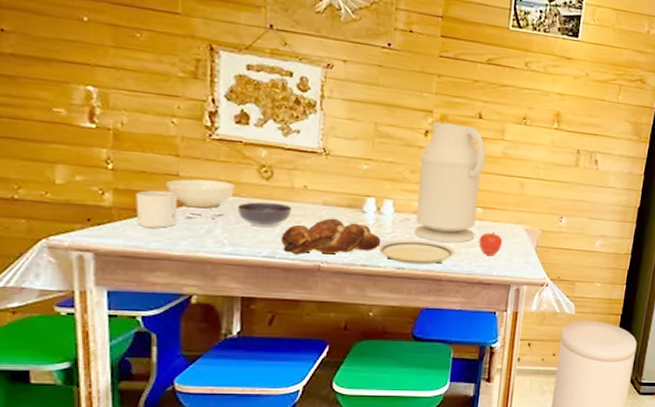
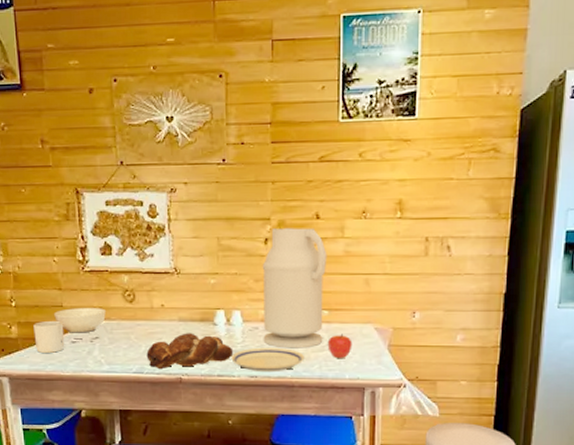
bowl: present [237,202,292,228] -> none [109,324,153,346]

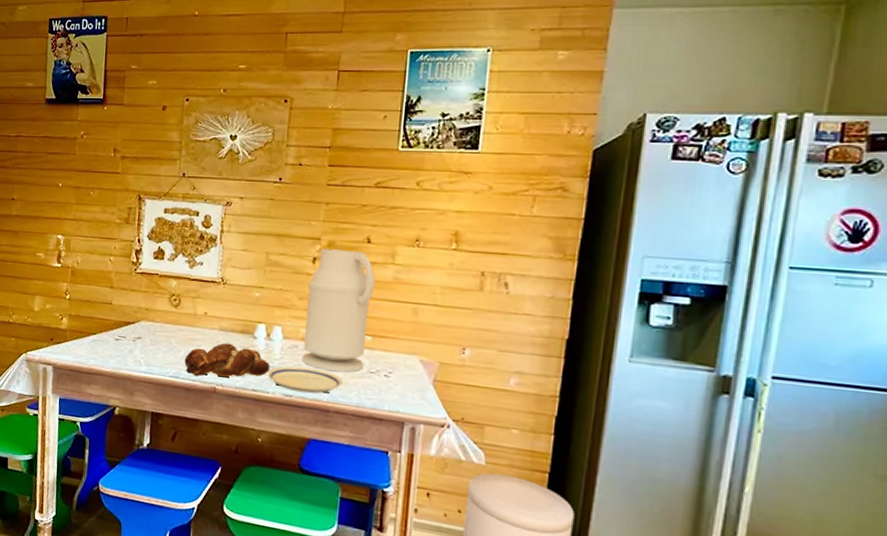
mug: present [33,320,65,354] -> none [81,316,111,348]
bowl: present [53,308,107,333] -> none [102,306,152,332]
fruit: present [327,333,352,359] -> none [368,362,395,389]

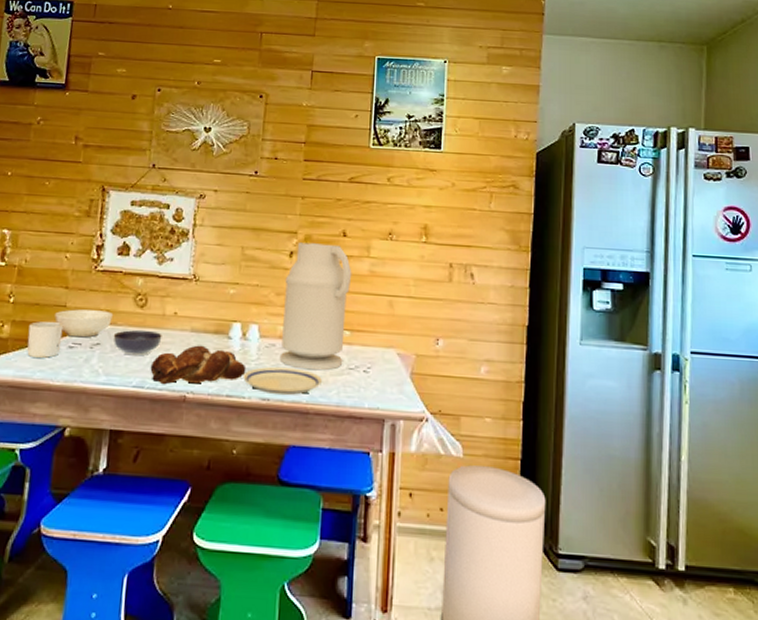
mug: none [81,316,111,348] -> present [27,321,64,359]
bowl: none [102,306,152,332] -> present [54,309,114,338]
bowl: none [152,326,194,350] -> present [113,330,162,356]

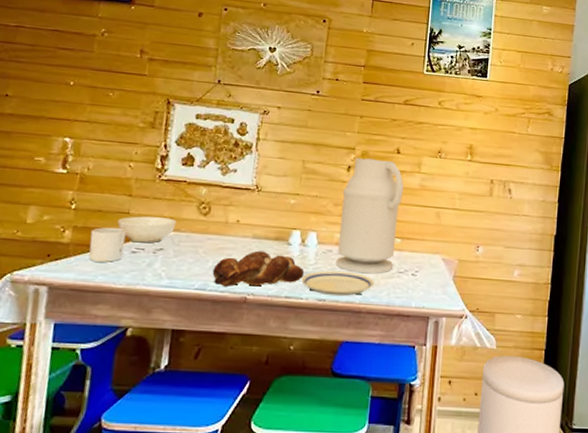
bowl: present [113,330,162,356] -> none [176,236,225,261]

